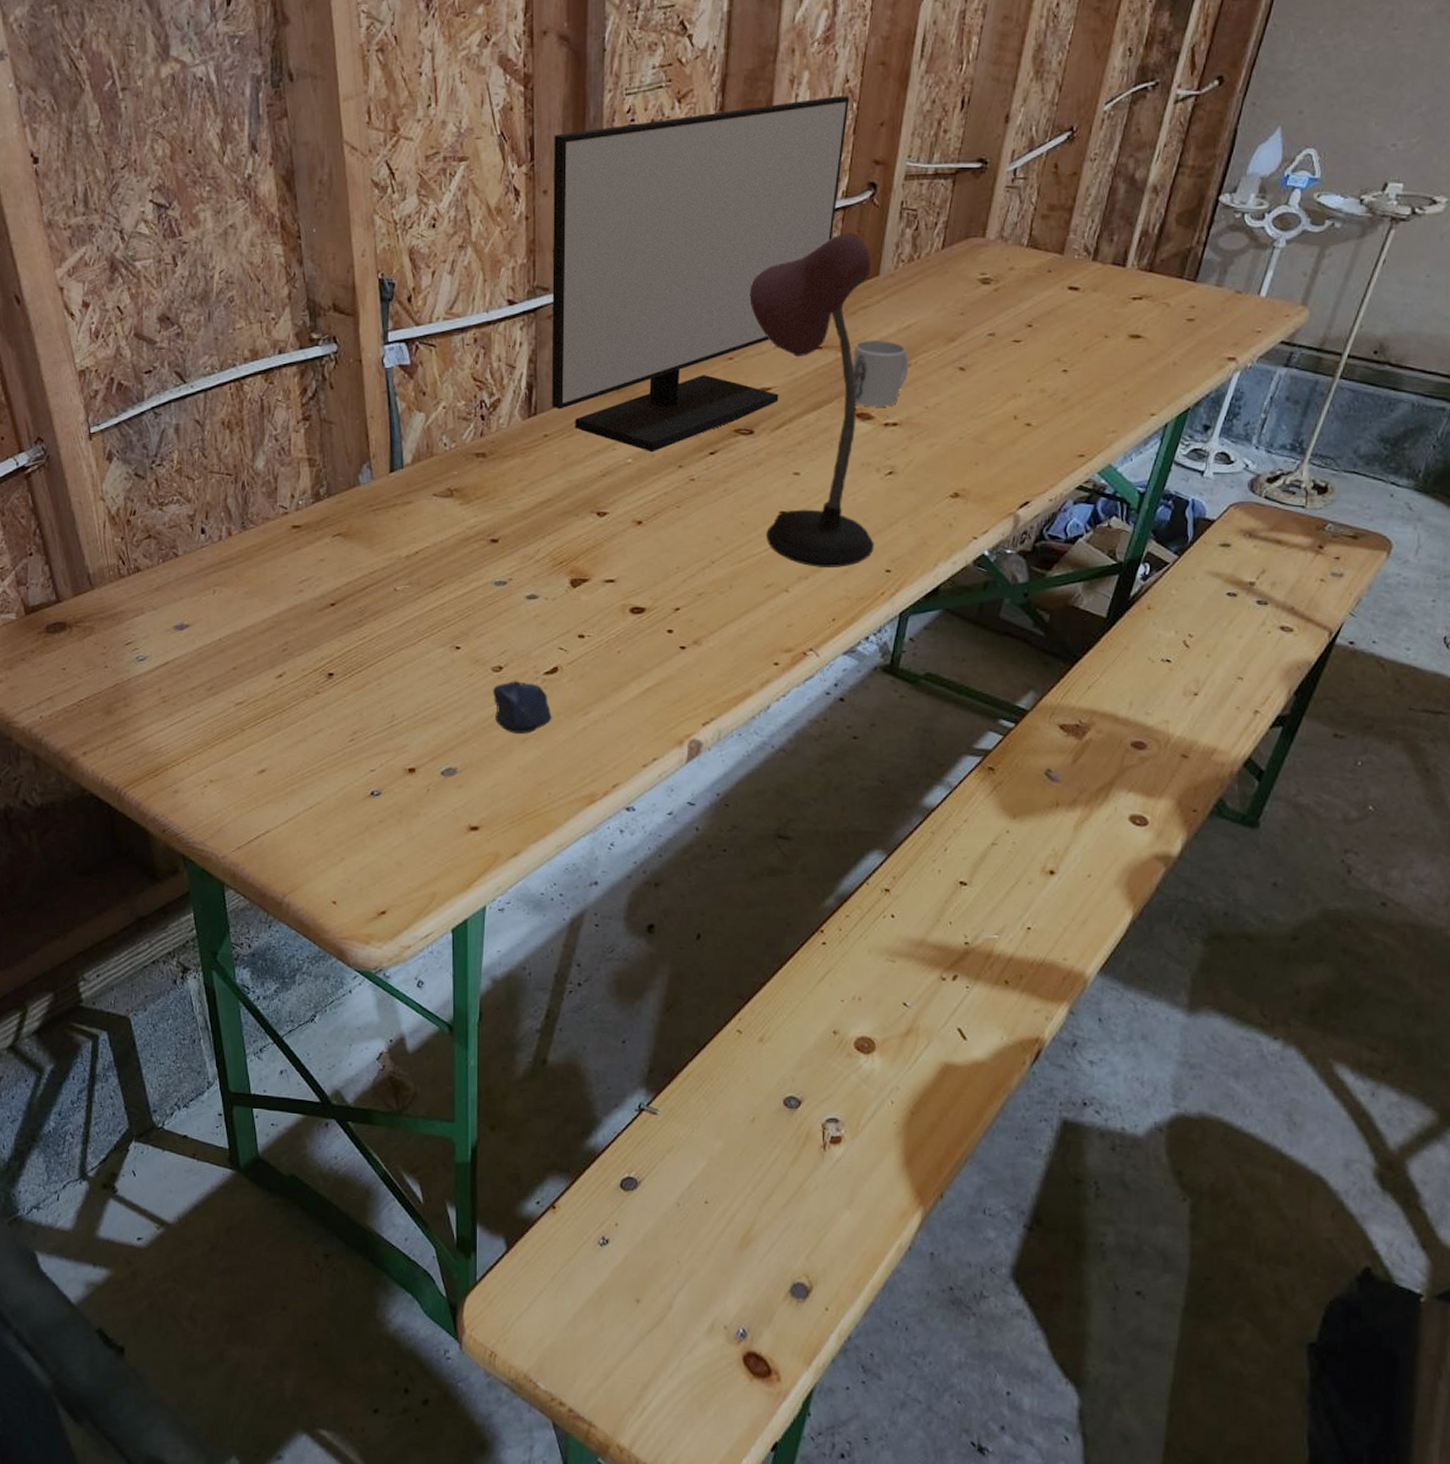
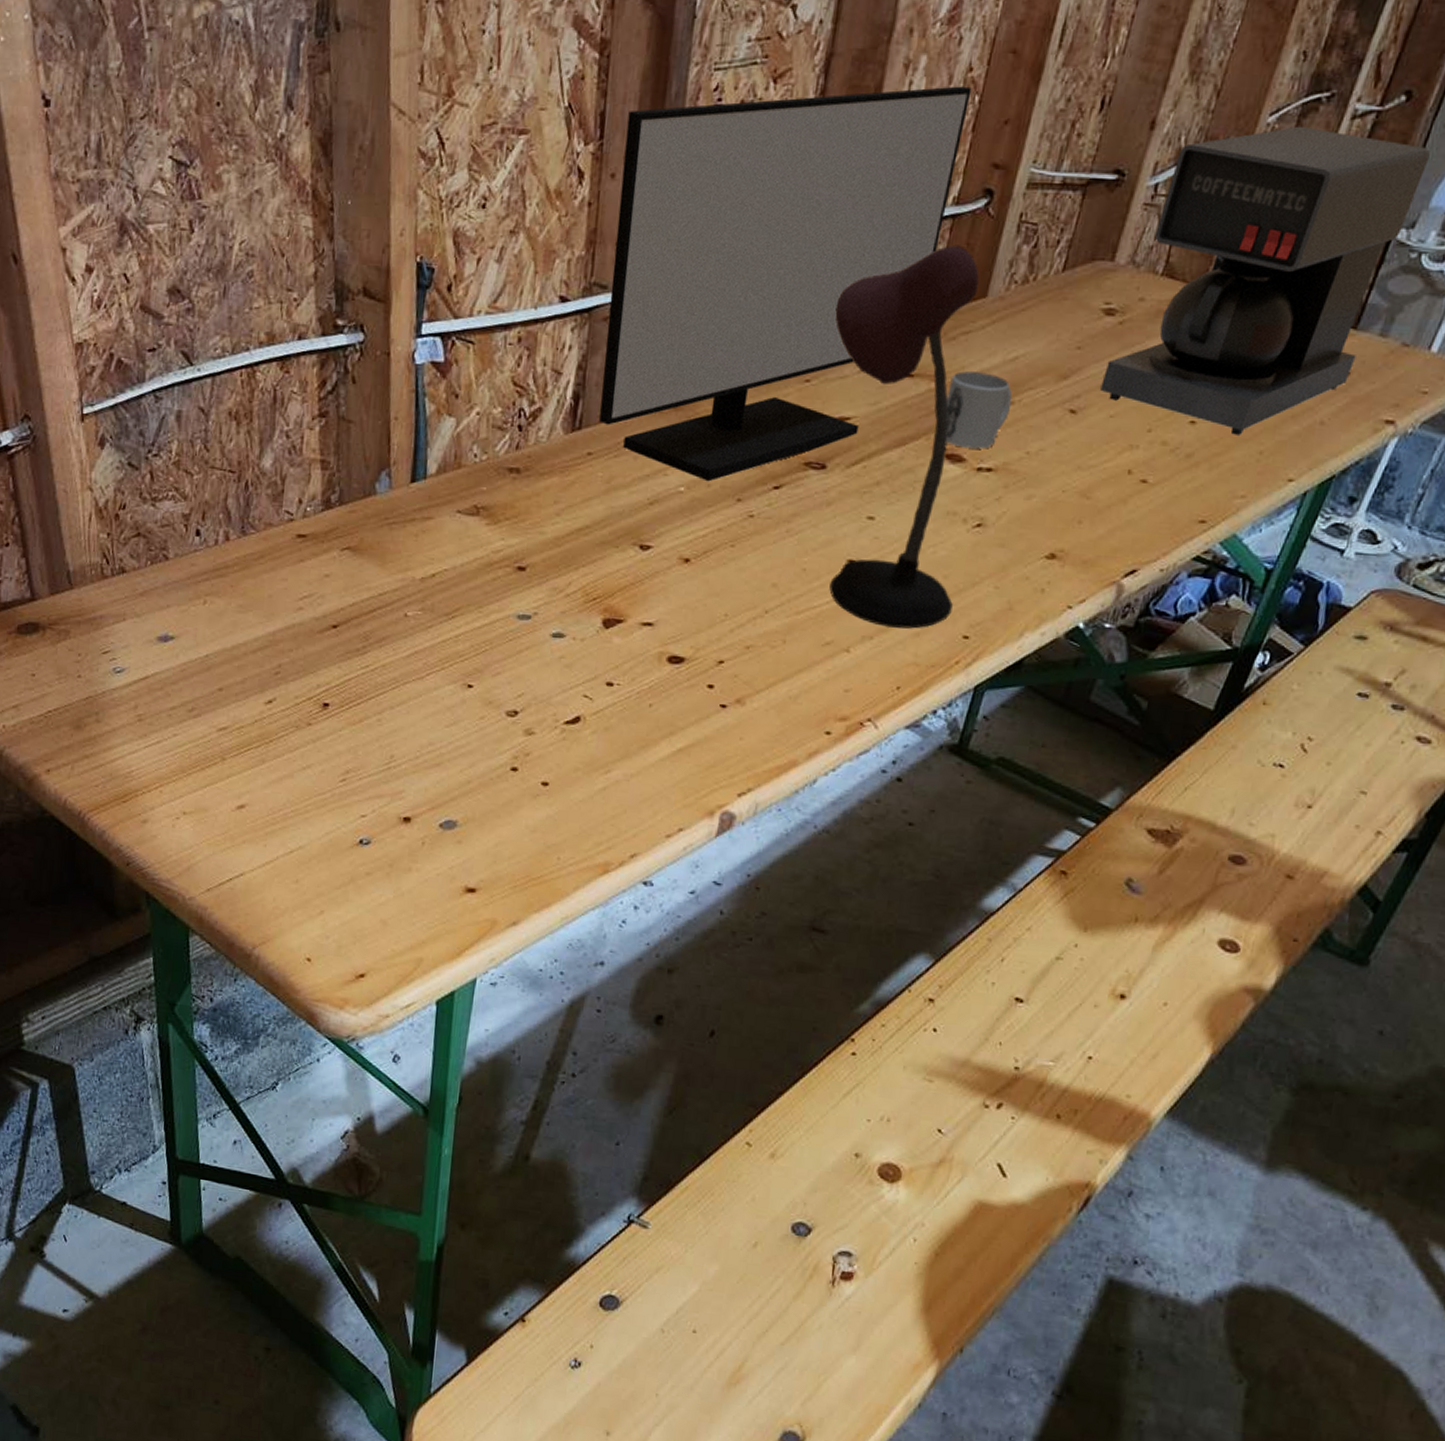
computer mouse: present [493,681,552,734] -> none [505,729,569,789]
coffee maker: none [984,111,1243,379] -> present [1100,126,1430,435]

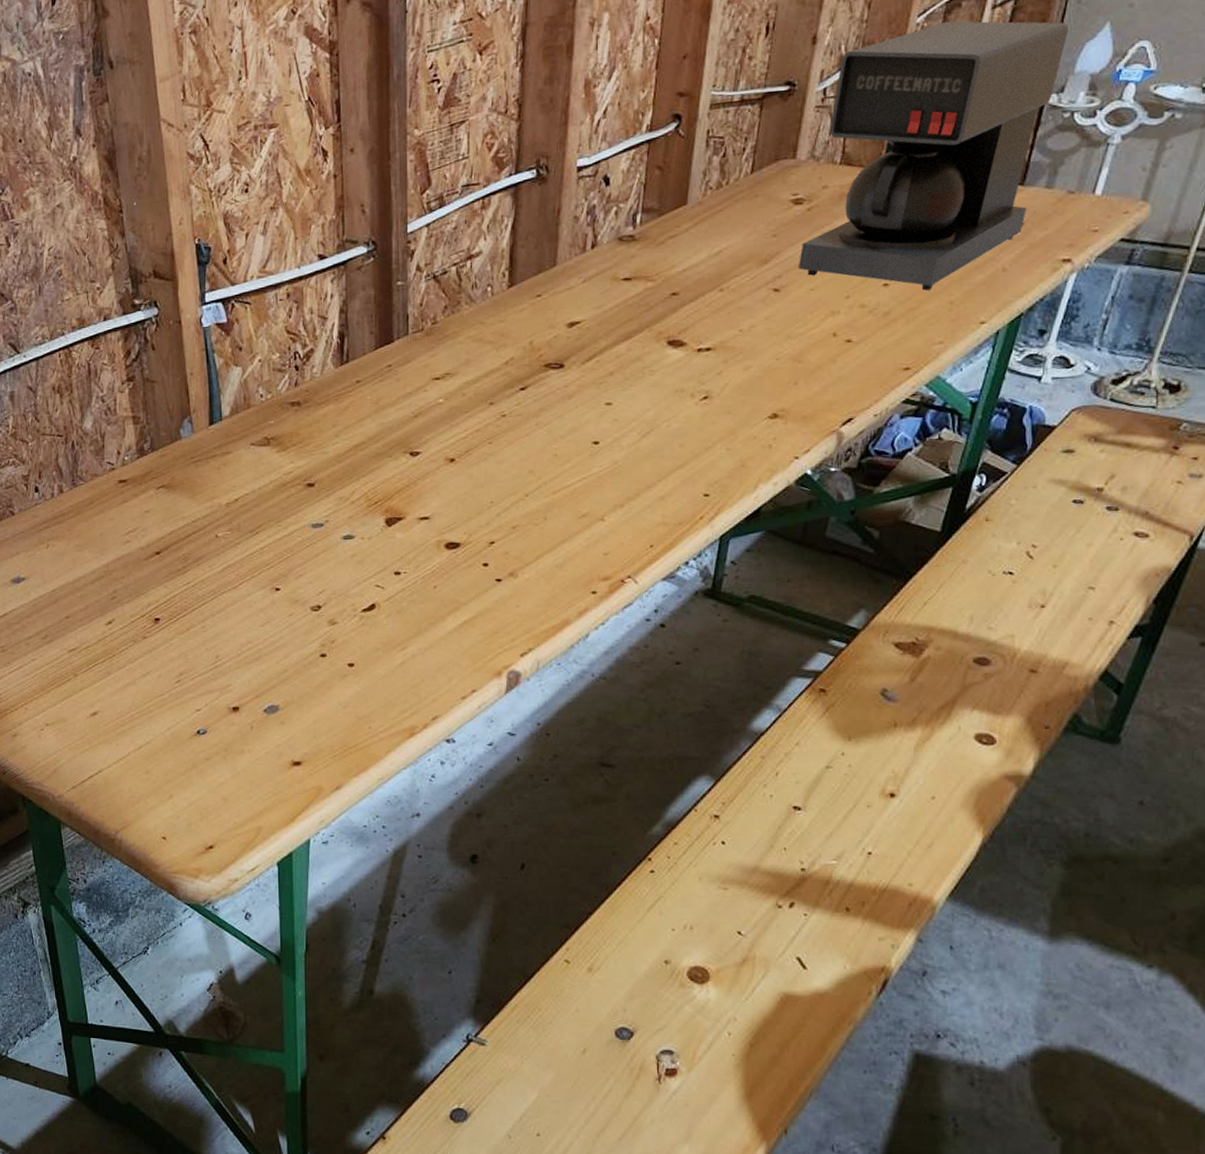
monitor: present [599,86,972,482] -> none [359,32,651,392]
desk lamp: present [829,245,979,629] -> none [556,164,691,495]
mug: present [945,371,1013,449] -> none [663,267,721,334]

